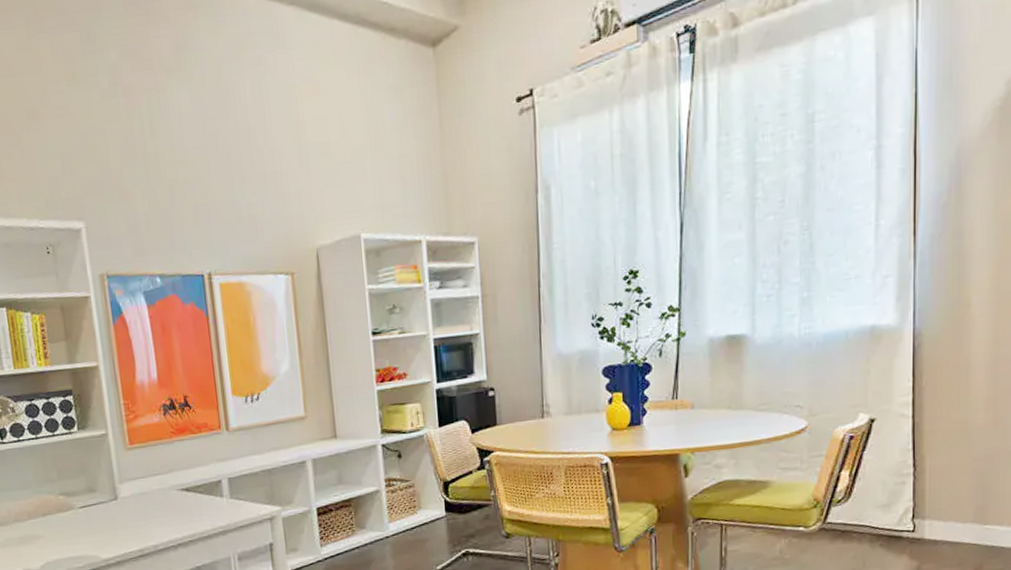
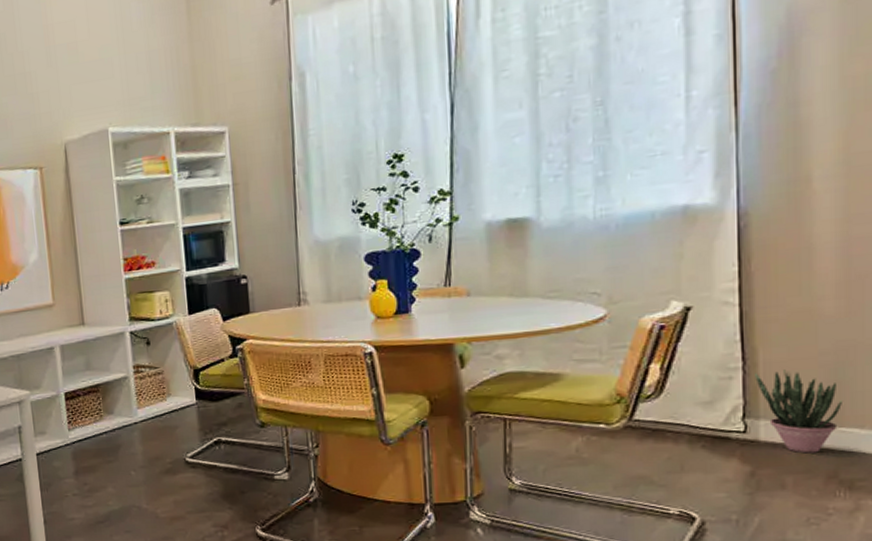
potted plant: none [923,475,987,549] -> present [755,369,842,454]

